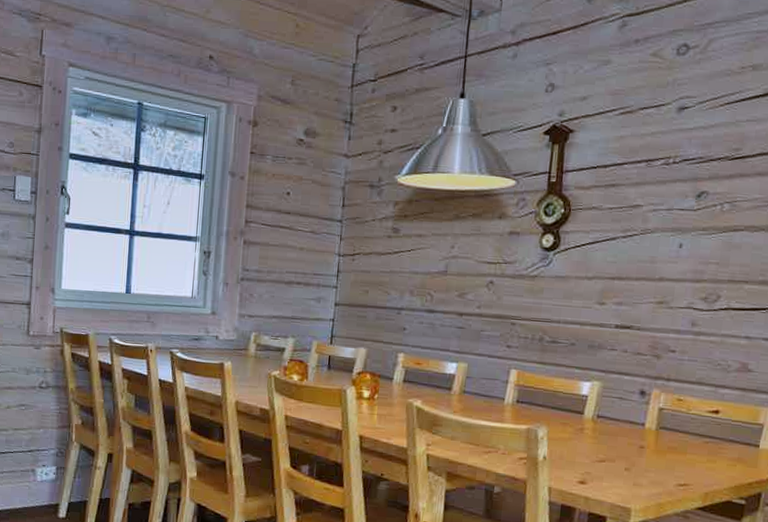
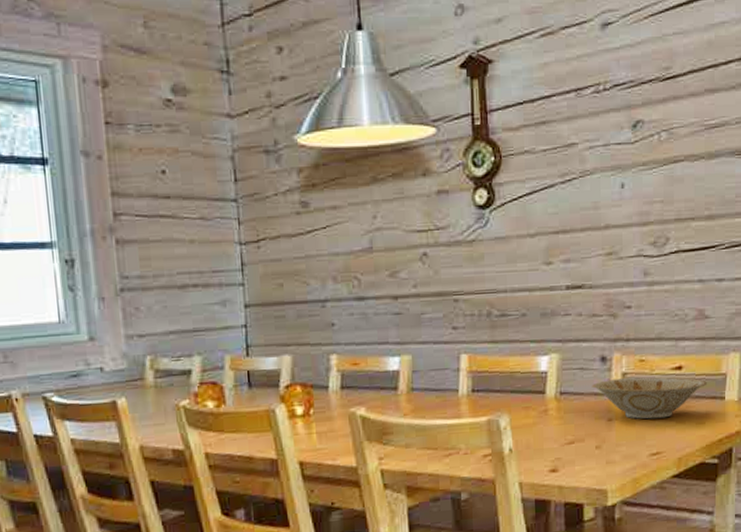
bowl: none [628,411,744,455] -> present [591,377,708,420]

